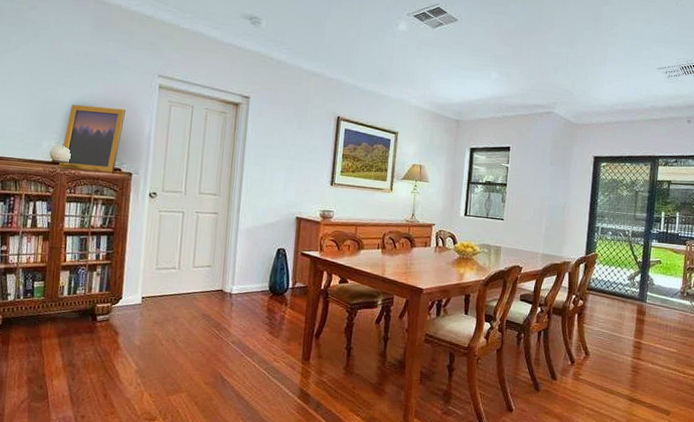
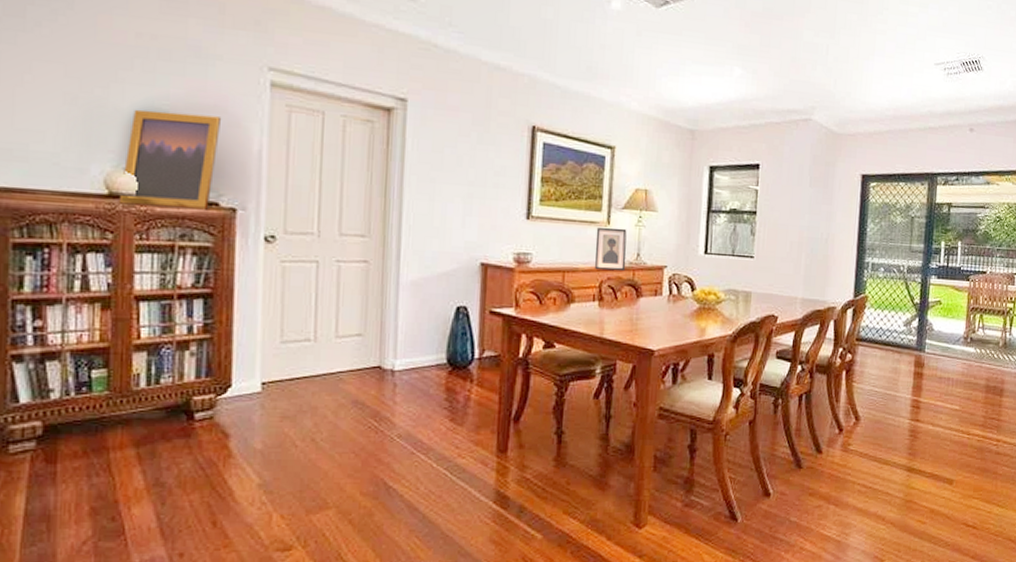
picture frame: none [380,193,405,227] -> present [595,227,627,272]

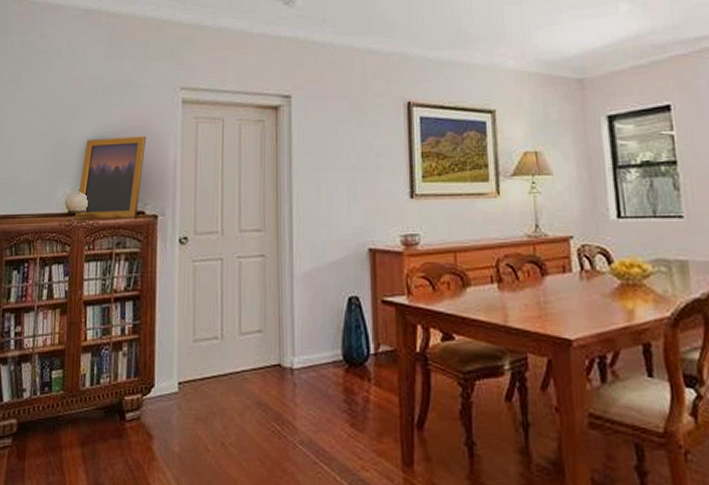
picture frame: present [595,227,627,272] -> none [485,197,524,247]

